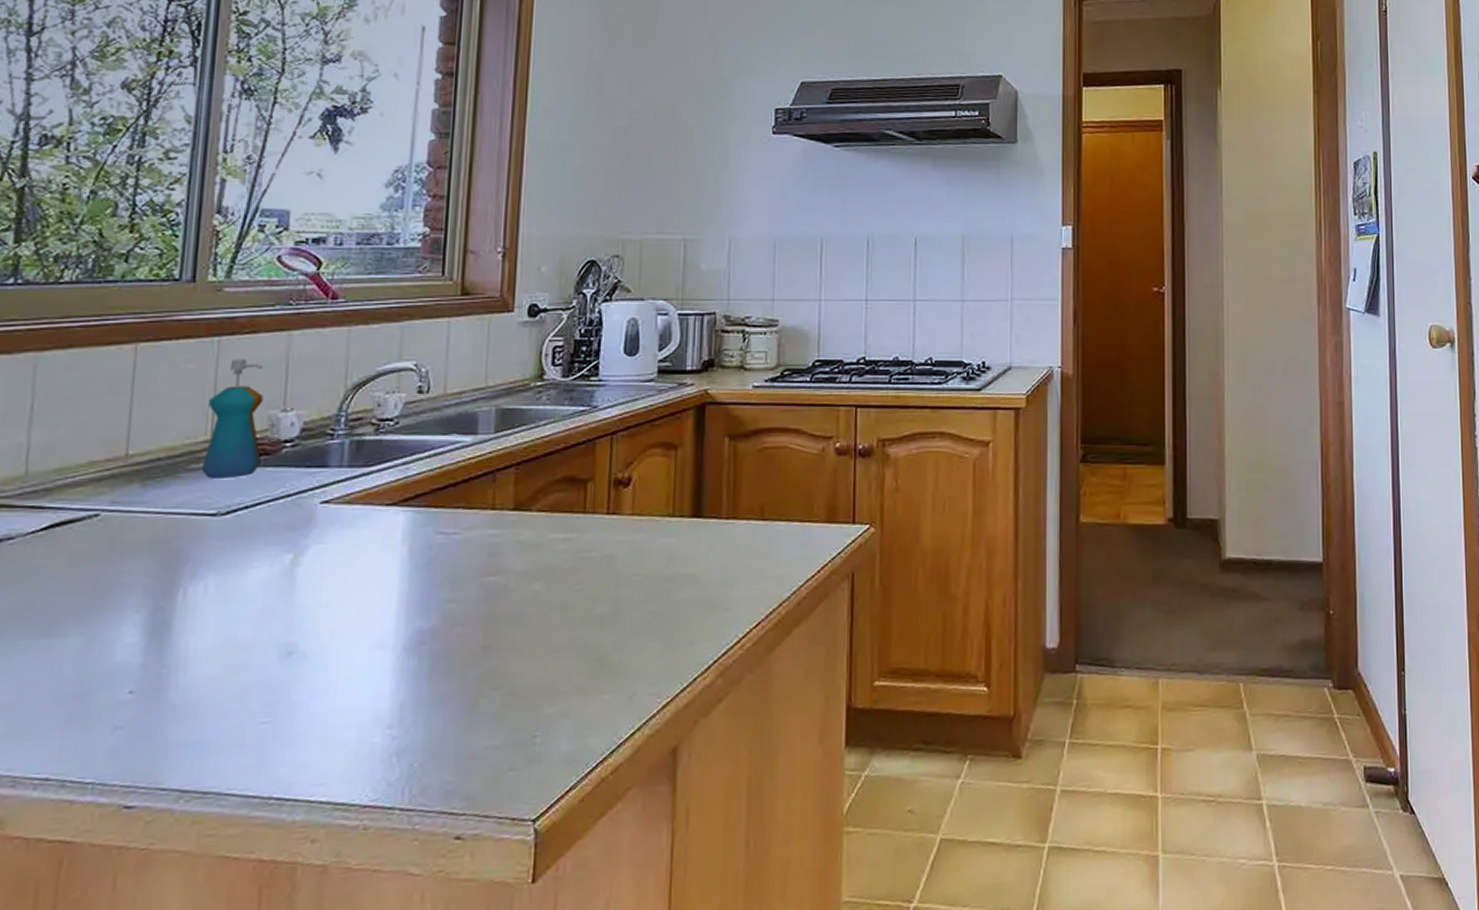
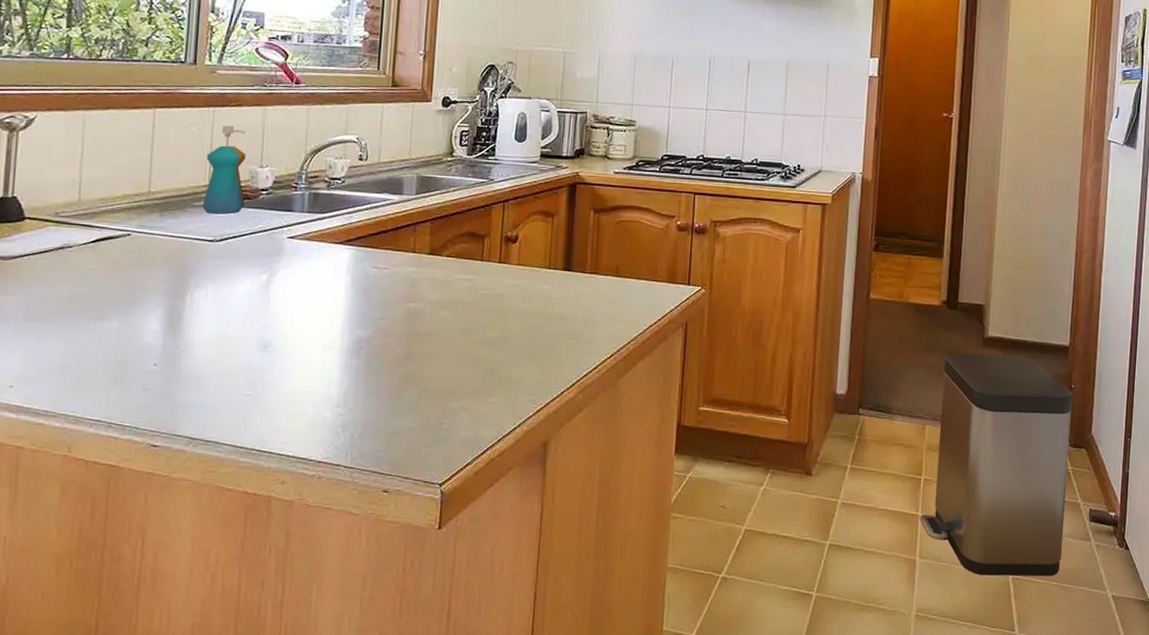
pedal bin: none [1159,579,1336,868] -> present [919,353,1073,576]

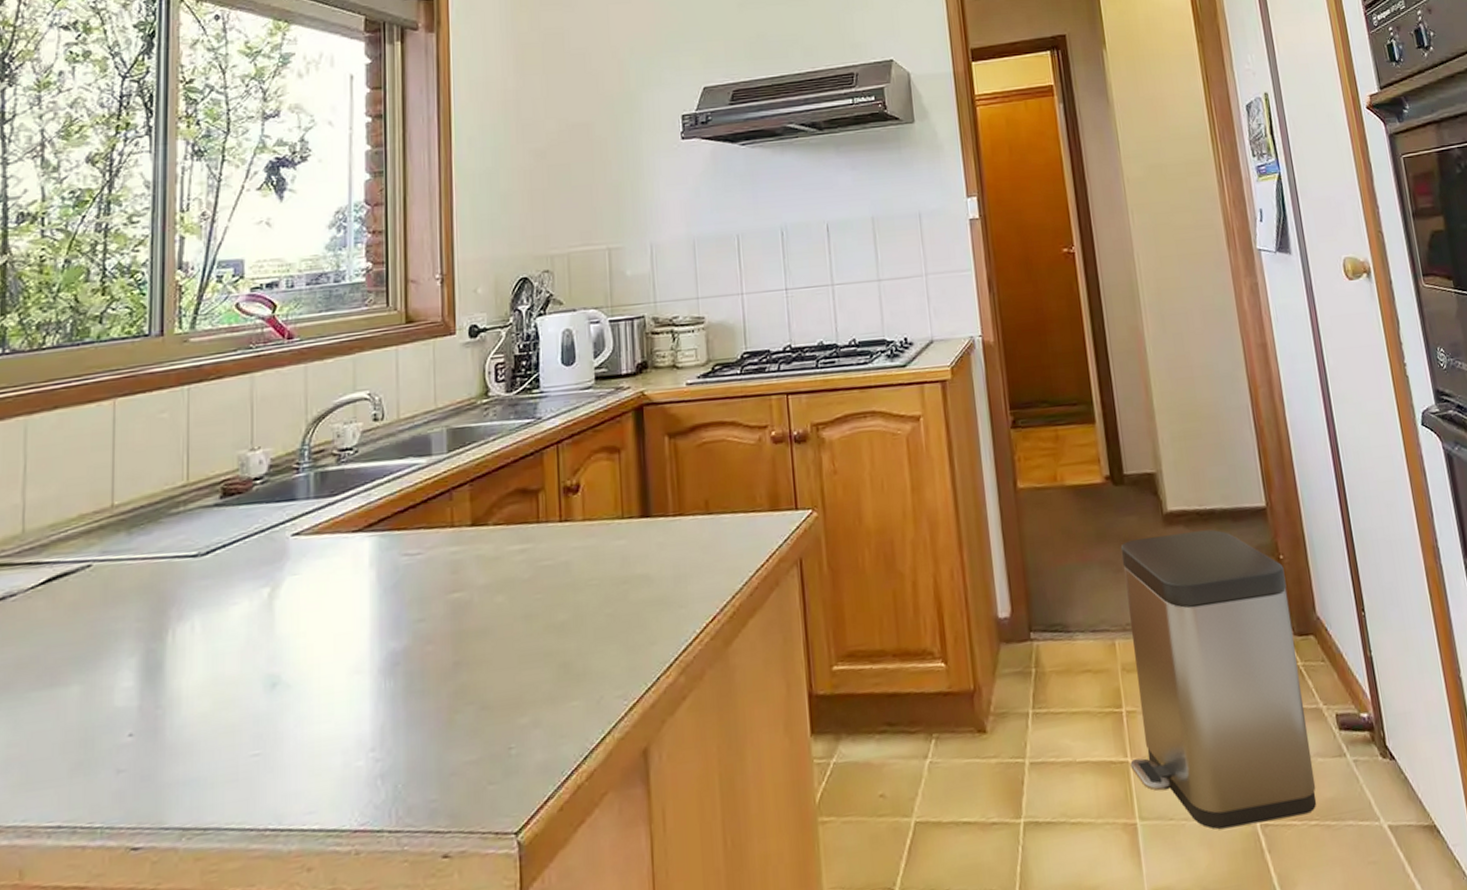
soap dispenser: present [201,125,246,215] -> none [180,404,236,522]

